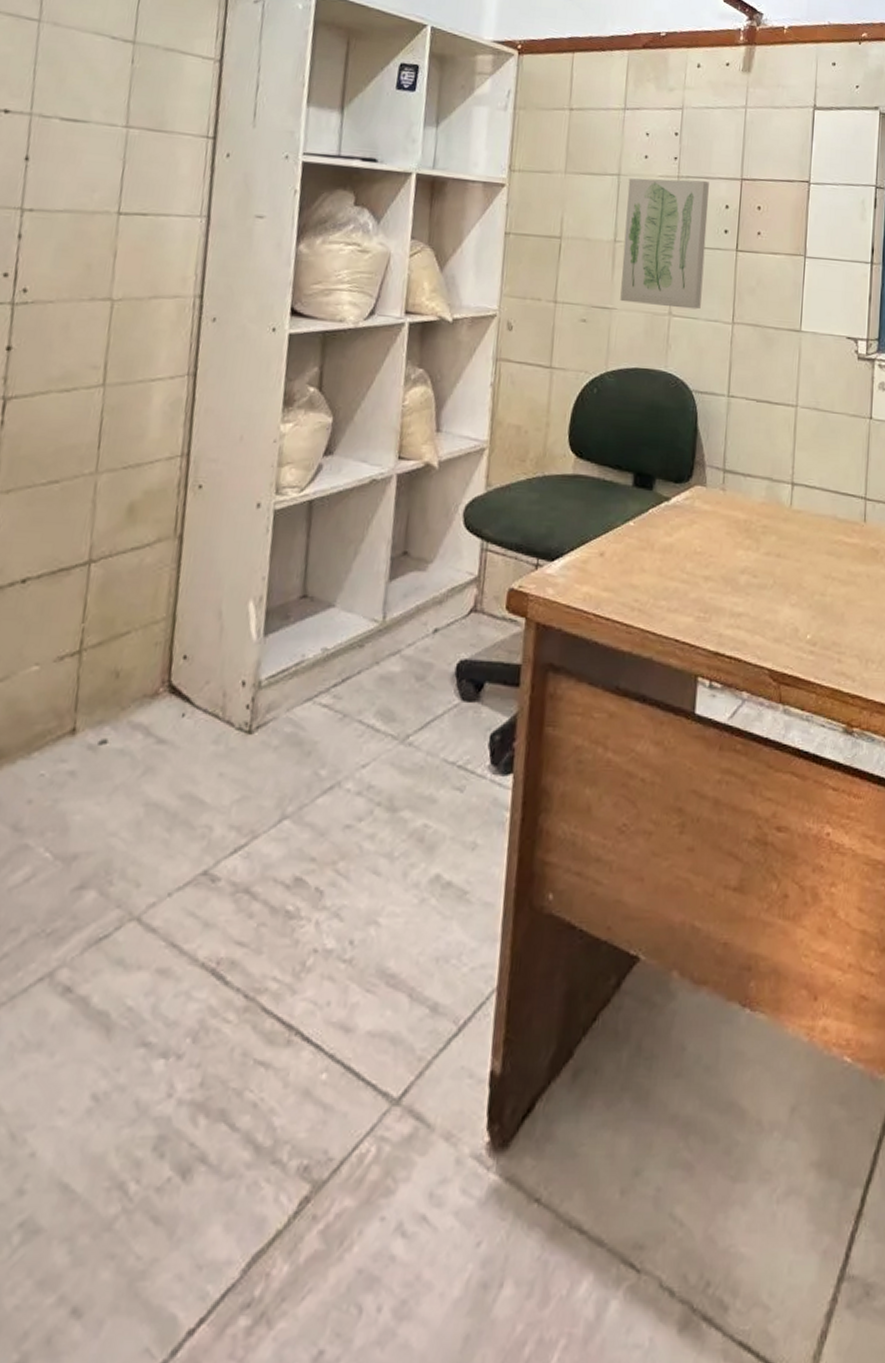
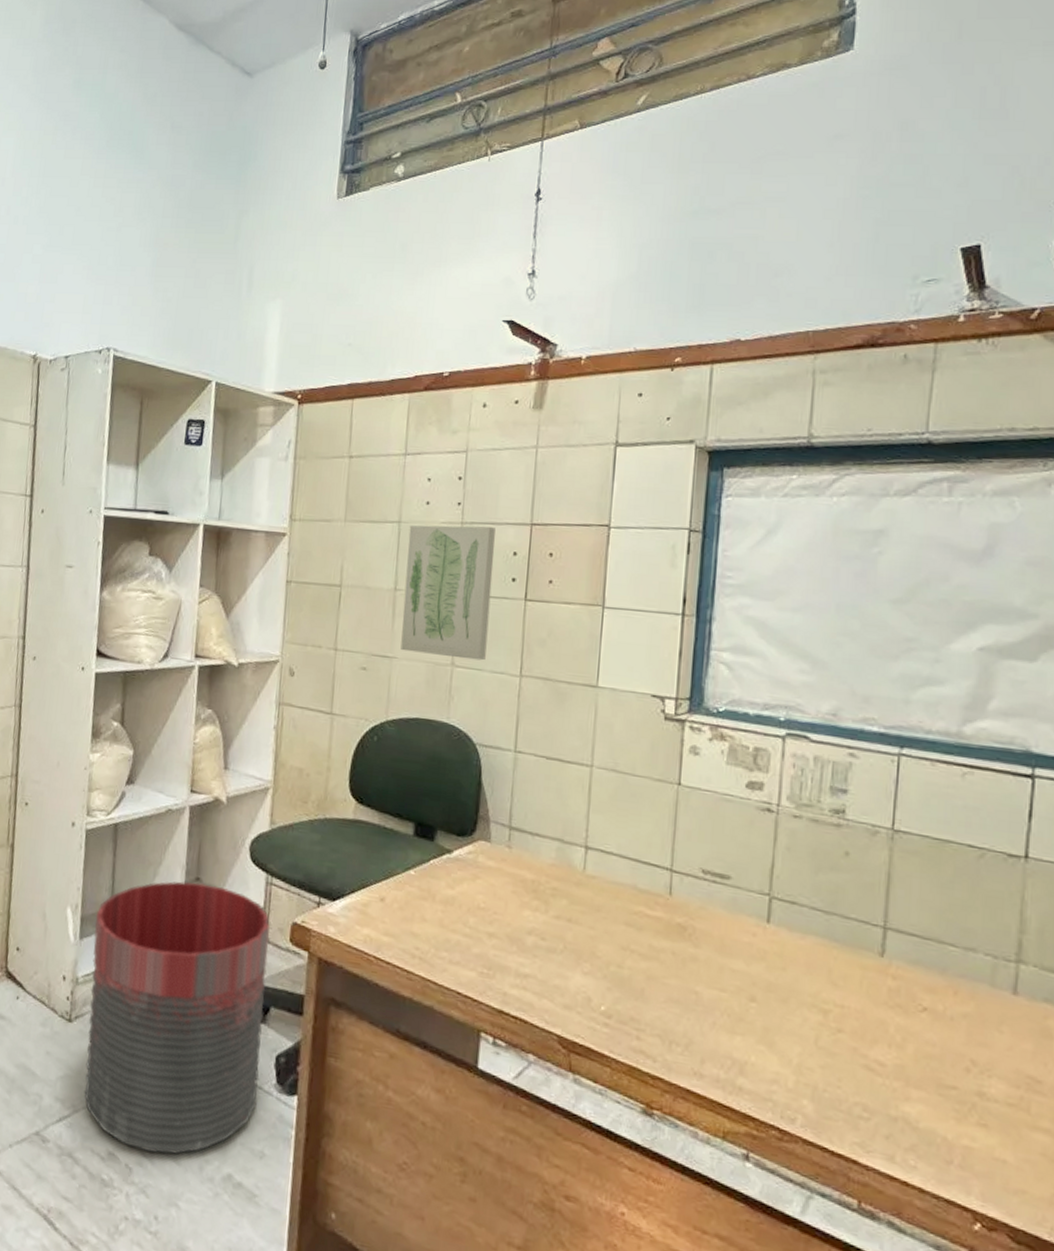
trash can: none [265,557,485,869] -> present [84,881,270,1155]

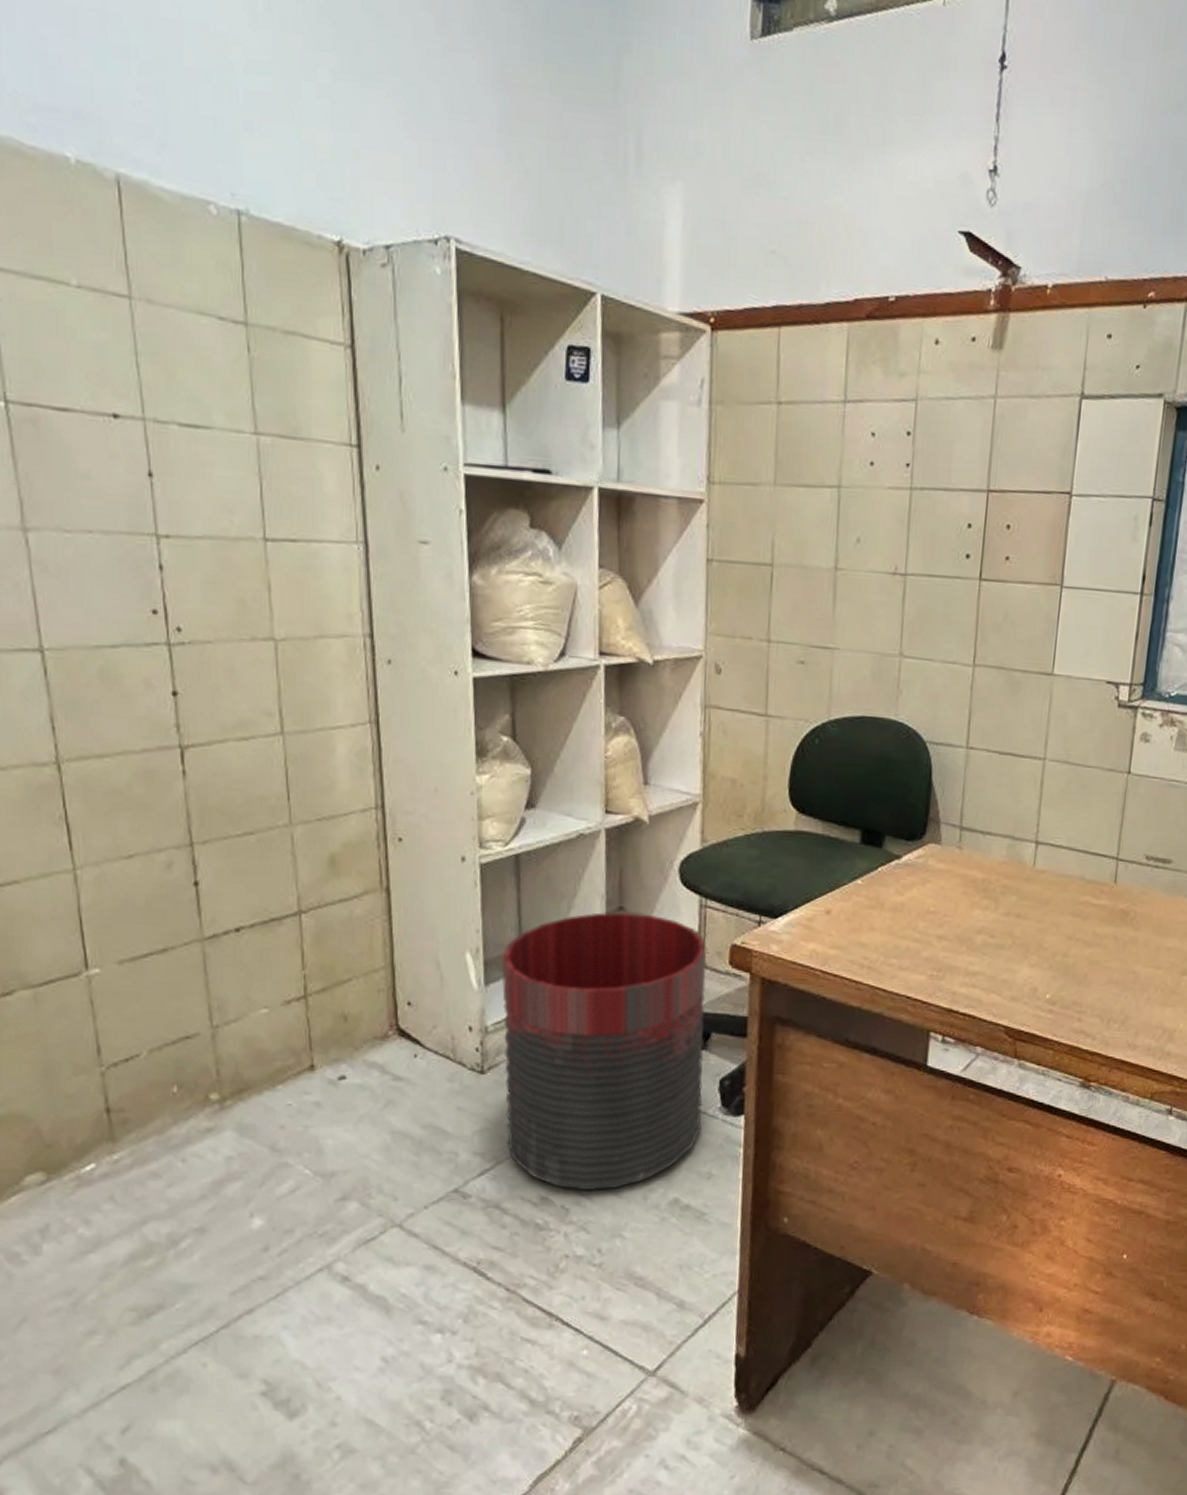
wall art: present [400,525,495,661] -> none [843,490,948,650]

